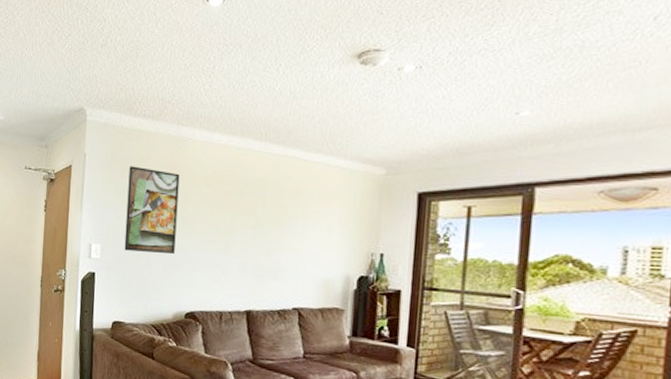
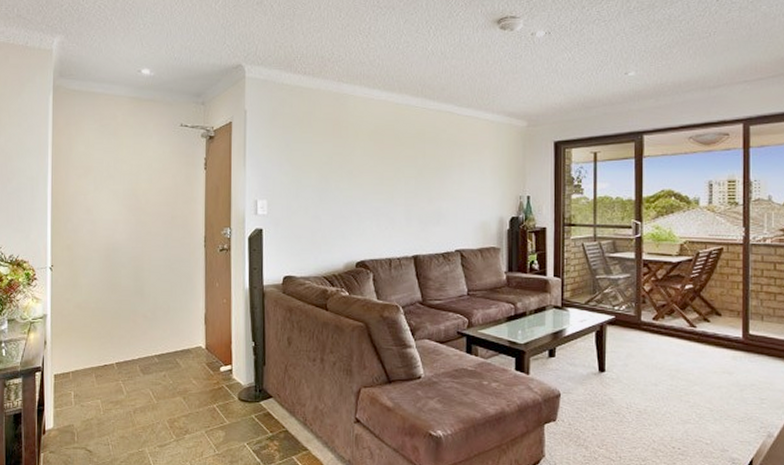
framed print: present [124,166,180,254] -> none [291,122,343,206]

